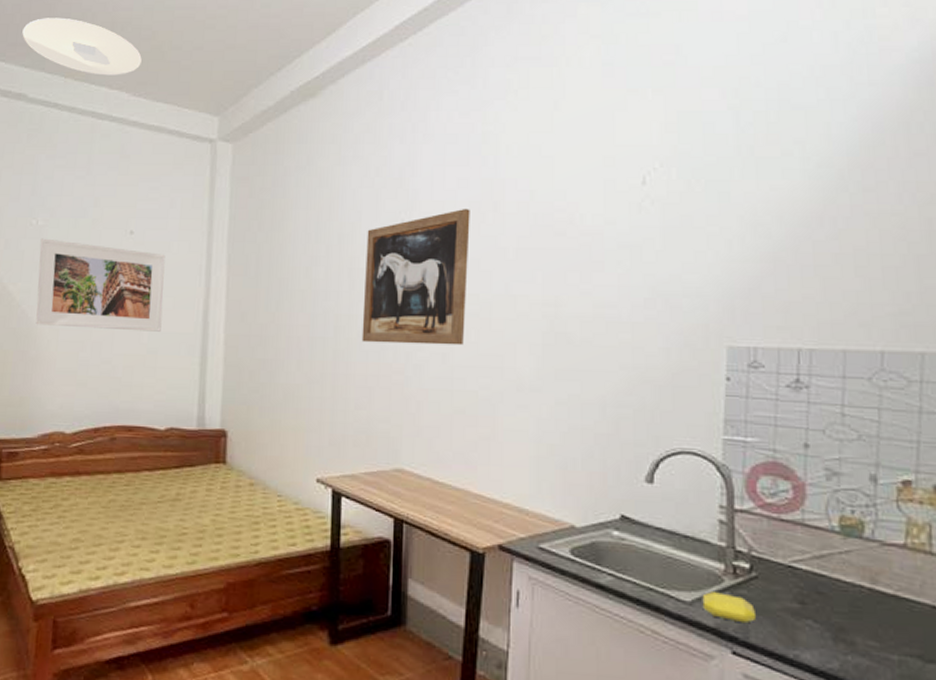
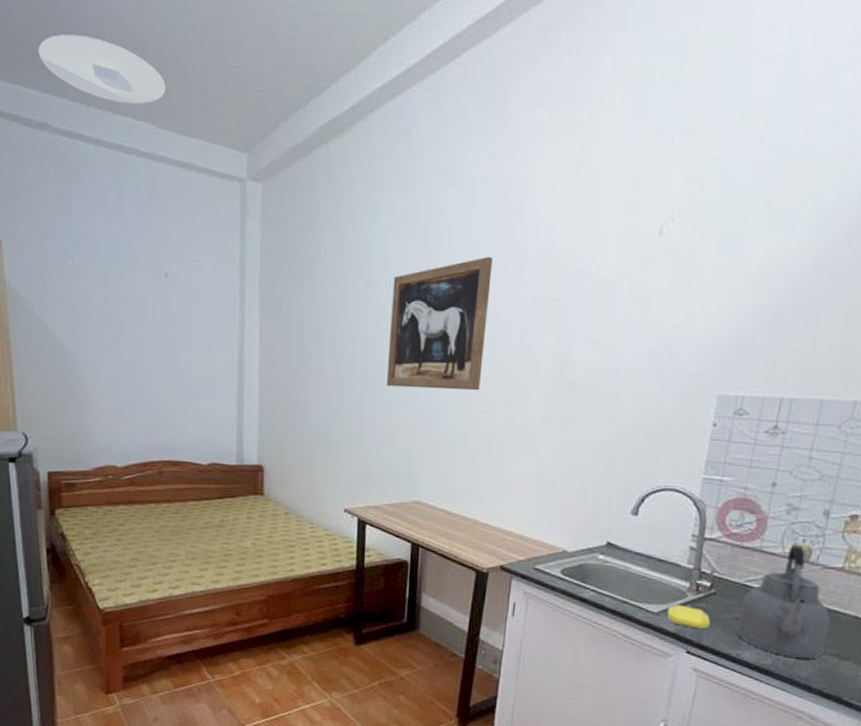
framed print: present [35,238,166,332] -> none [78,279,200,374]
kettle: none [787,517,904,661] -> present [735,545,831,659]

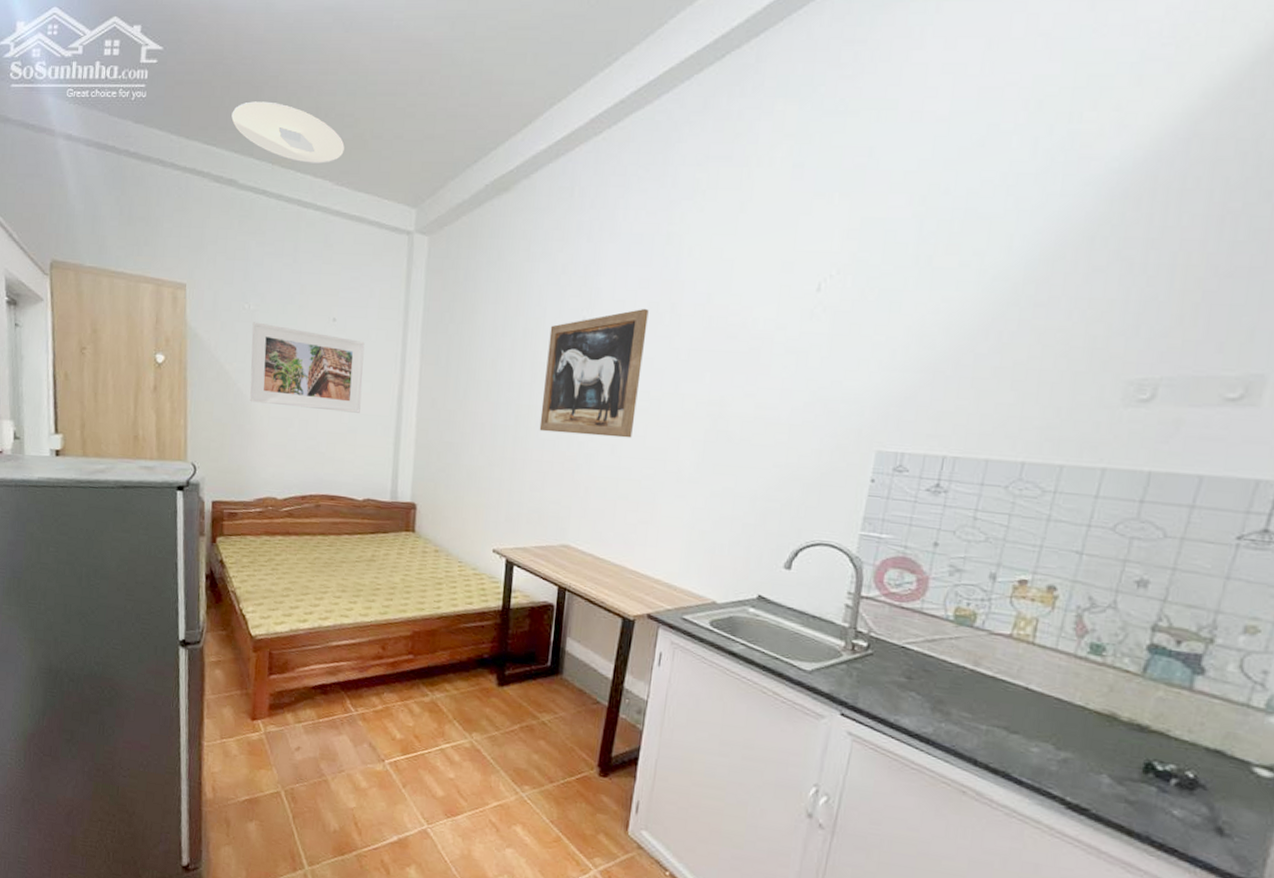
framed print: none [78,279,200,374] -> present [250,322,365,413]
soap bar: present [667,605,710,630] -> none [820,664,866,692]
kettle: present [735,545,831,659] -> none [893,608,998,730]

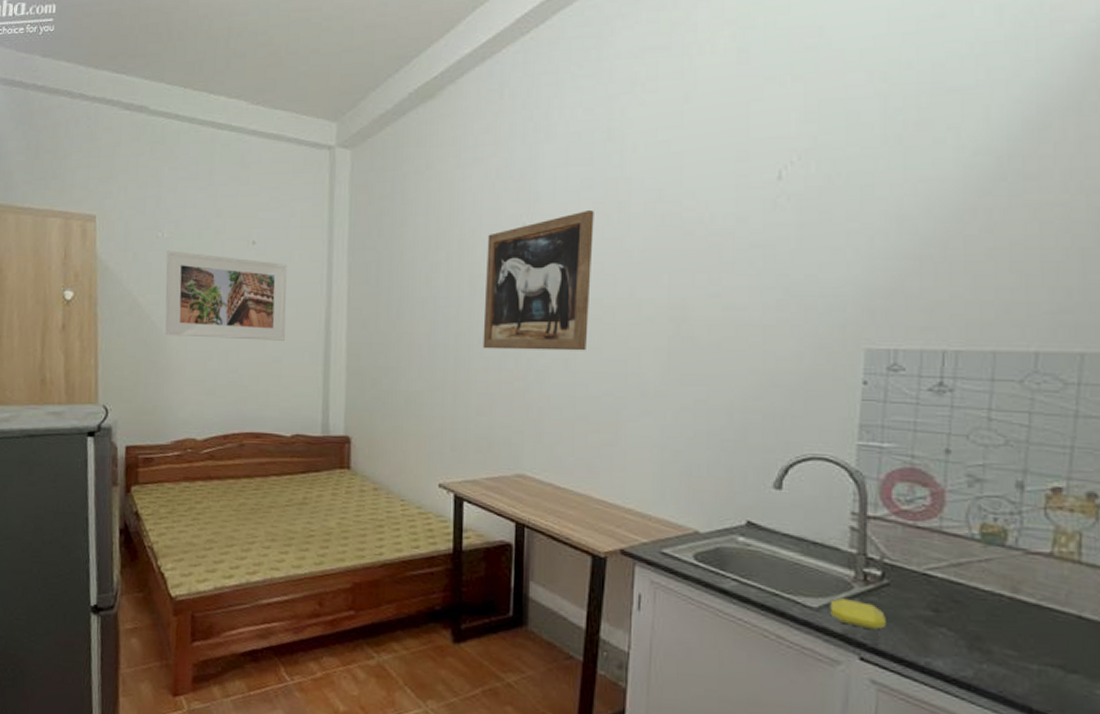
ceiling light: present [231,101,345,163] -> none [141,26,259,84]
soap bar: none [820,664,866,692] -> present [830,598,886,630]

